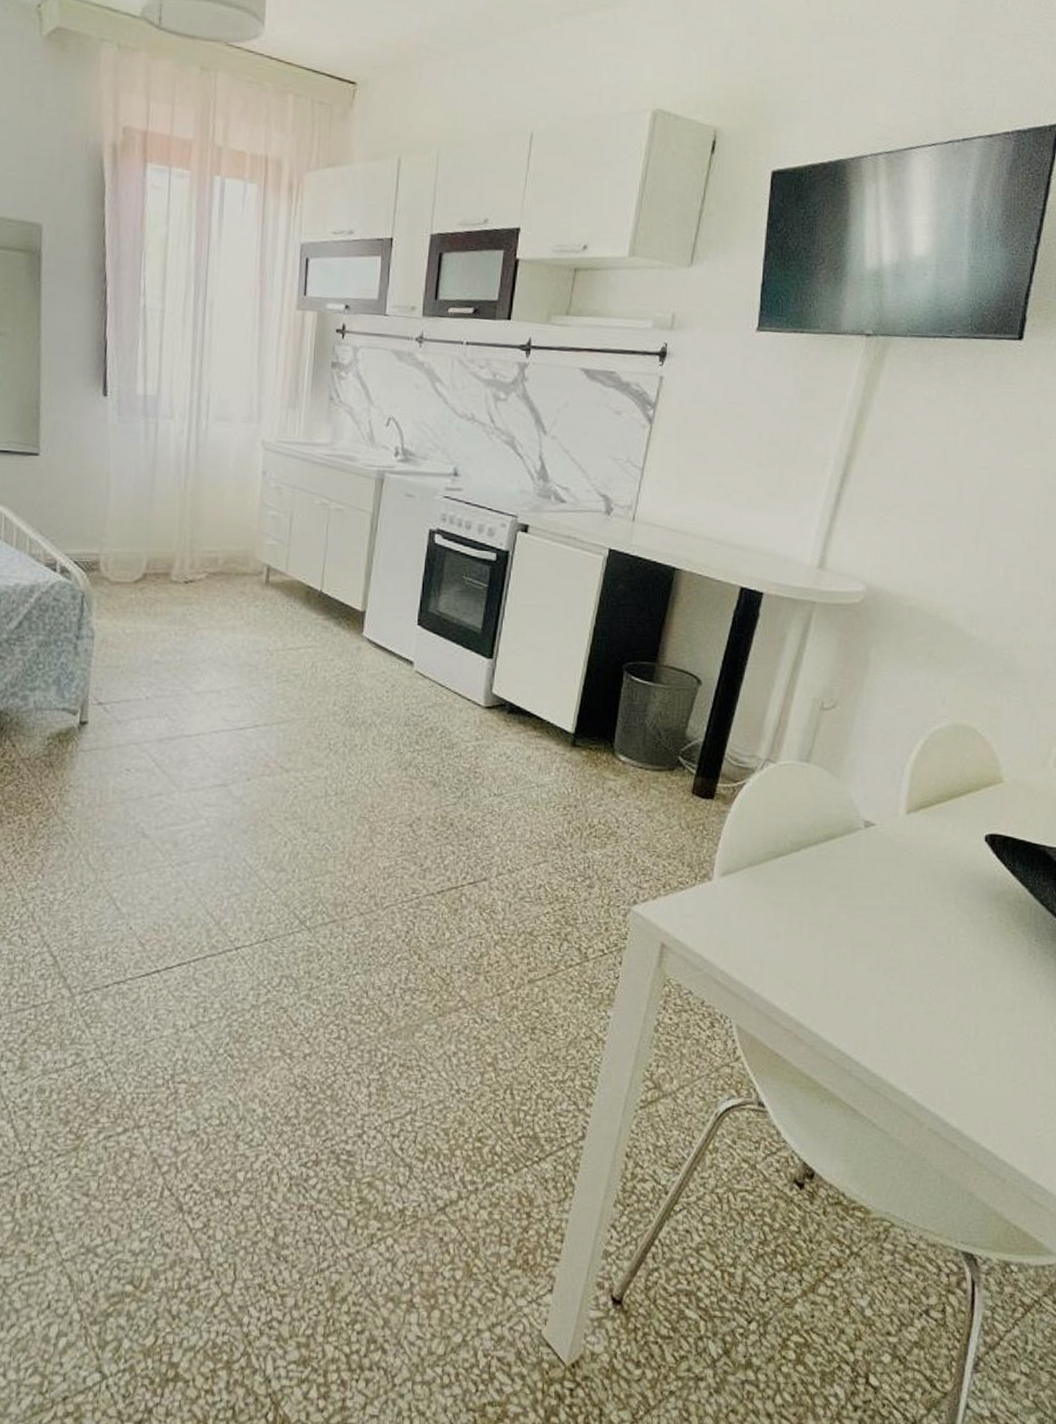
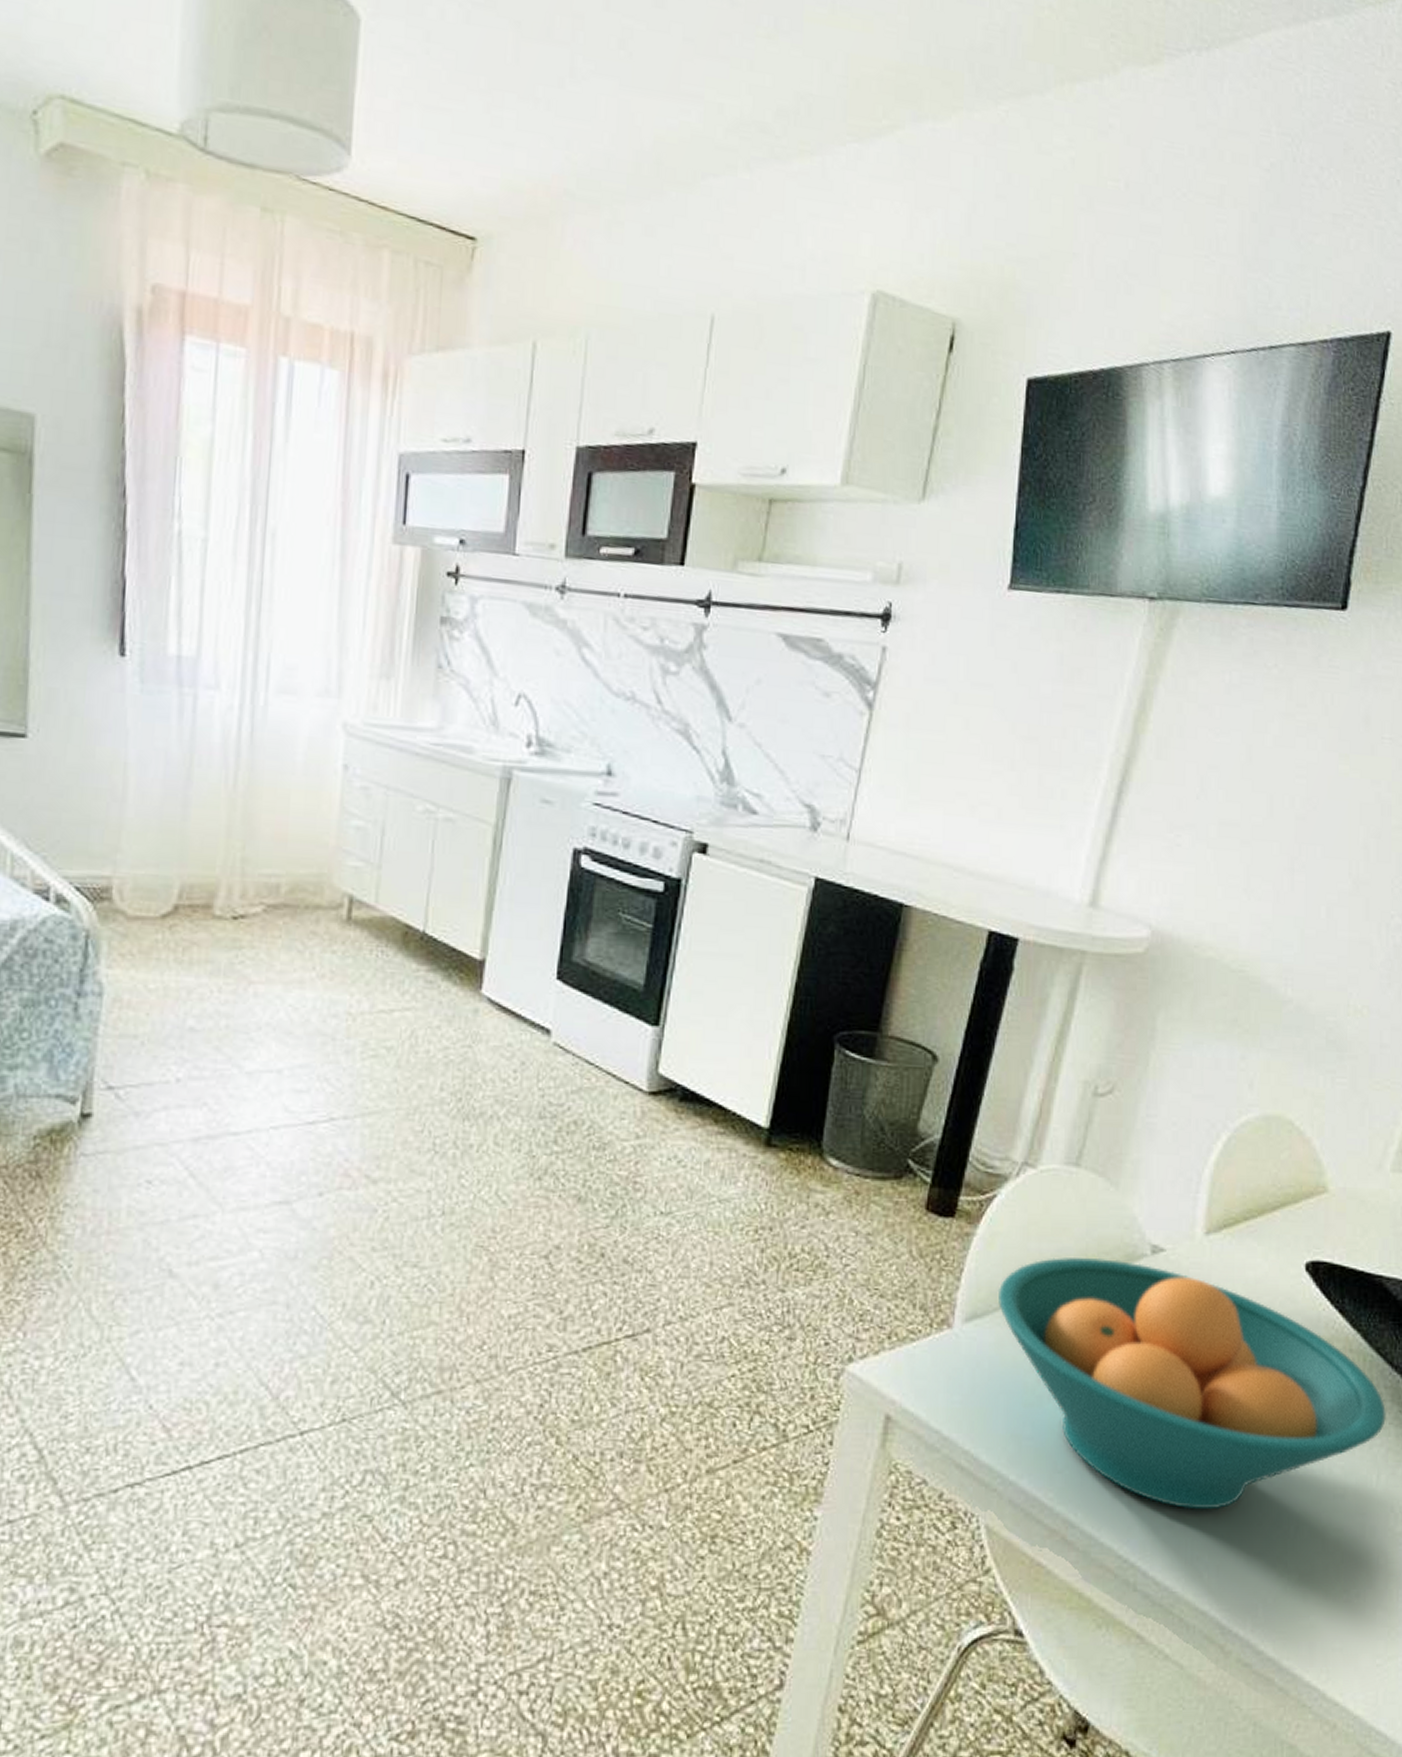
fruit bowl: none [746,829,1047,1018] -> present [997,1257,1386,1510]

